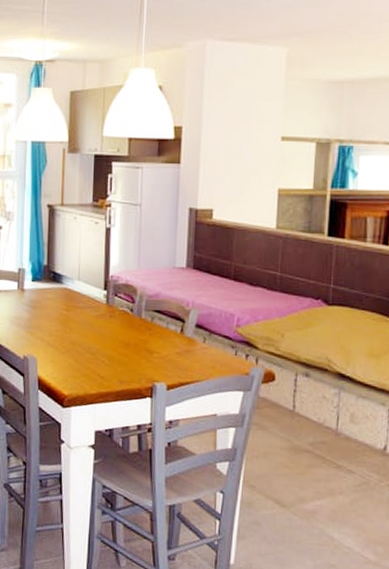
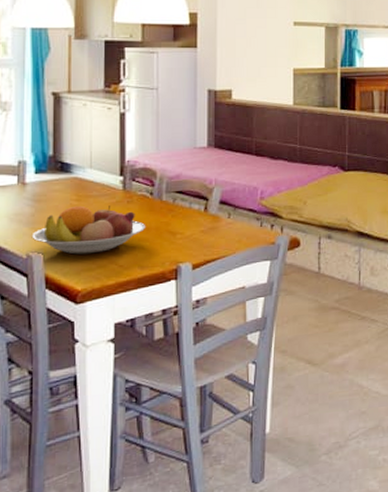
fruit bowl: none [28,315,126,362] -> present [31,205,146,255]

